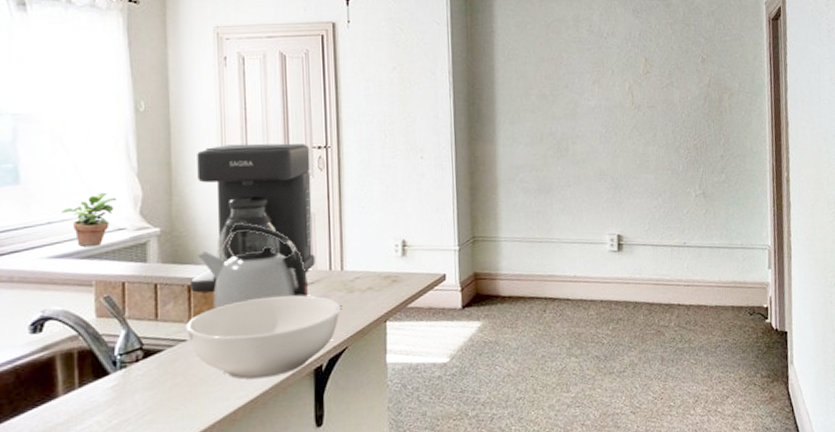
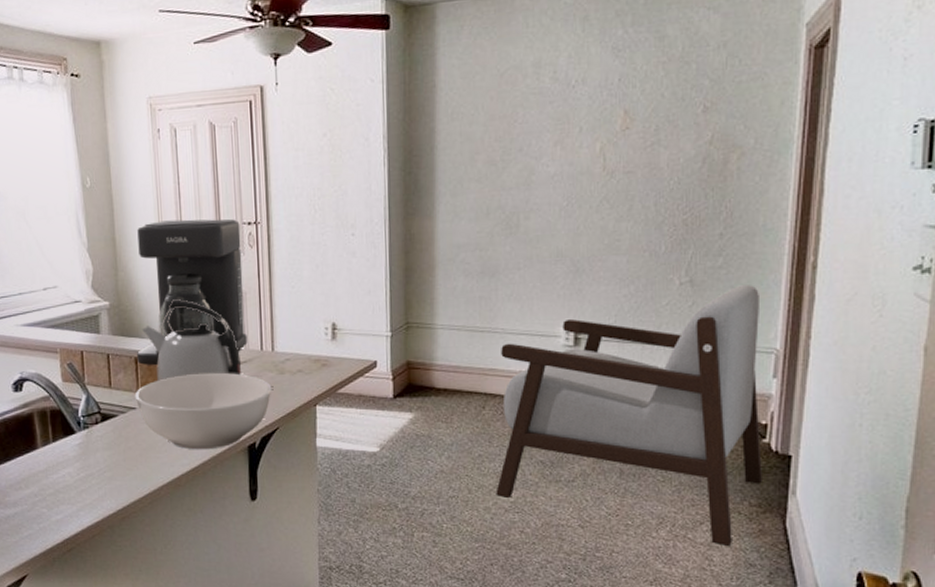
potted plant: present [62,192,117,247] -> none [29,266,73,317]
armchair: none [557,194,769,415] -> present [496,283,762,546]

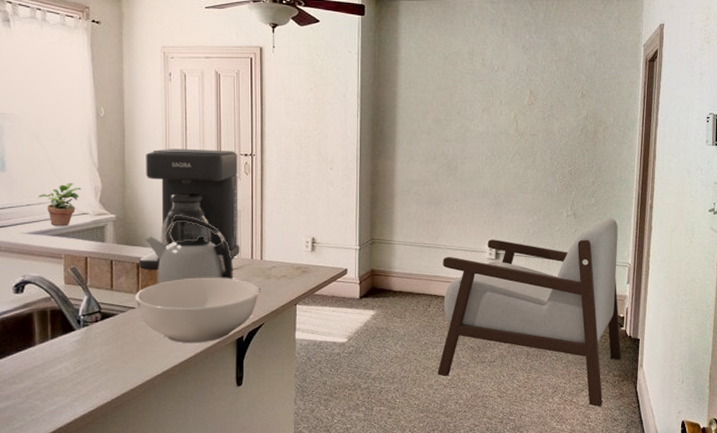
potted plant: none [29,266,73,317] -> present [38,182,82,227]

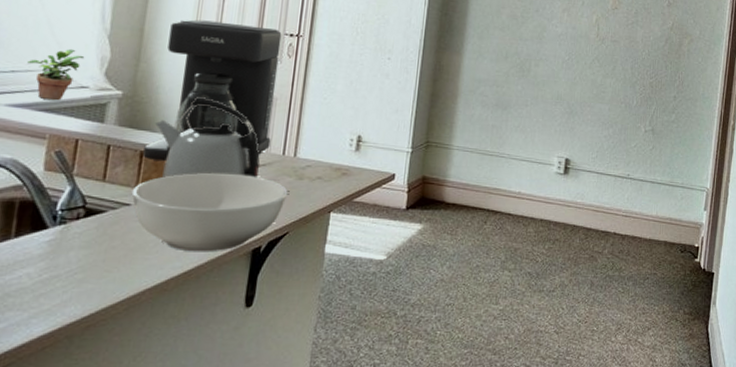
armchair: present [437,217,621,406] -> none [487,136,698,348]

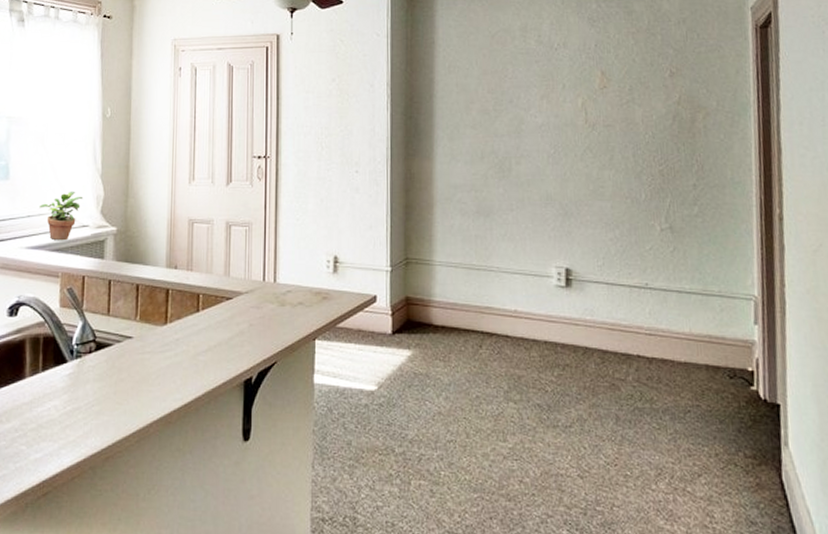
bowl: present [131,172,288,252] -> none [132,302,272,384]
coffee maker: present [143,19,282,163] -> none [139,151,250,292]
kettle: present [155,96,260,178] -> none [147,226,242,309]

